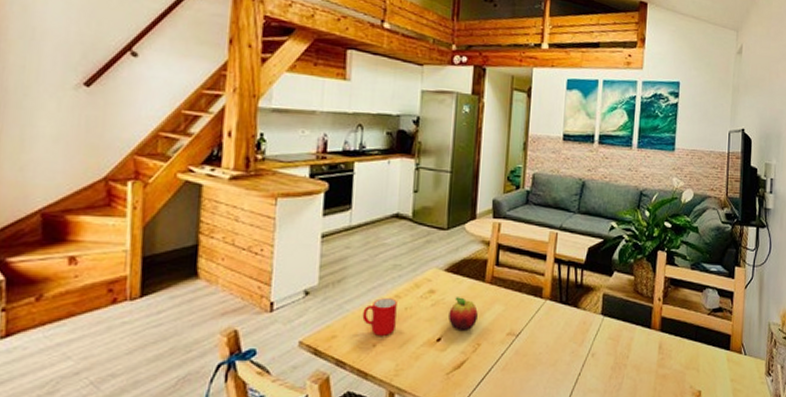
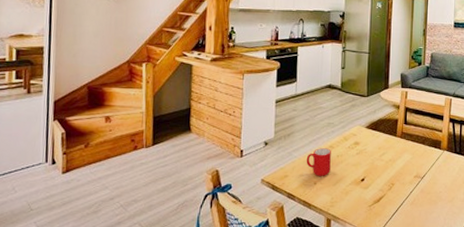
fruit: present [449,297,478,332] -> none [370,148,392,174]

